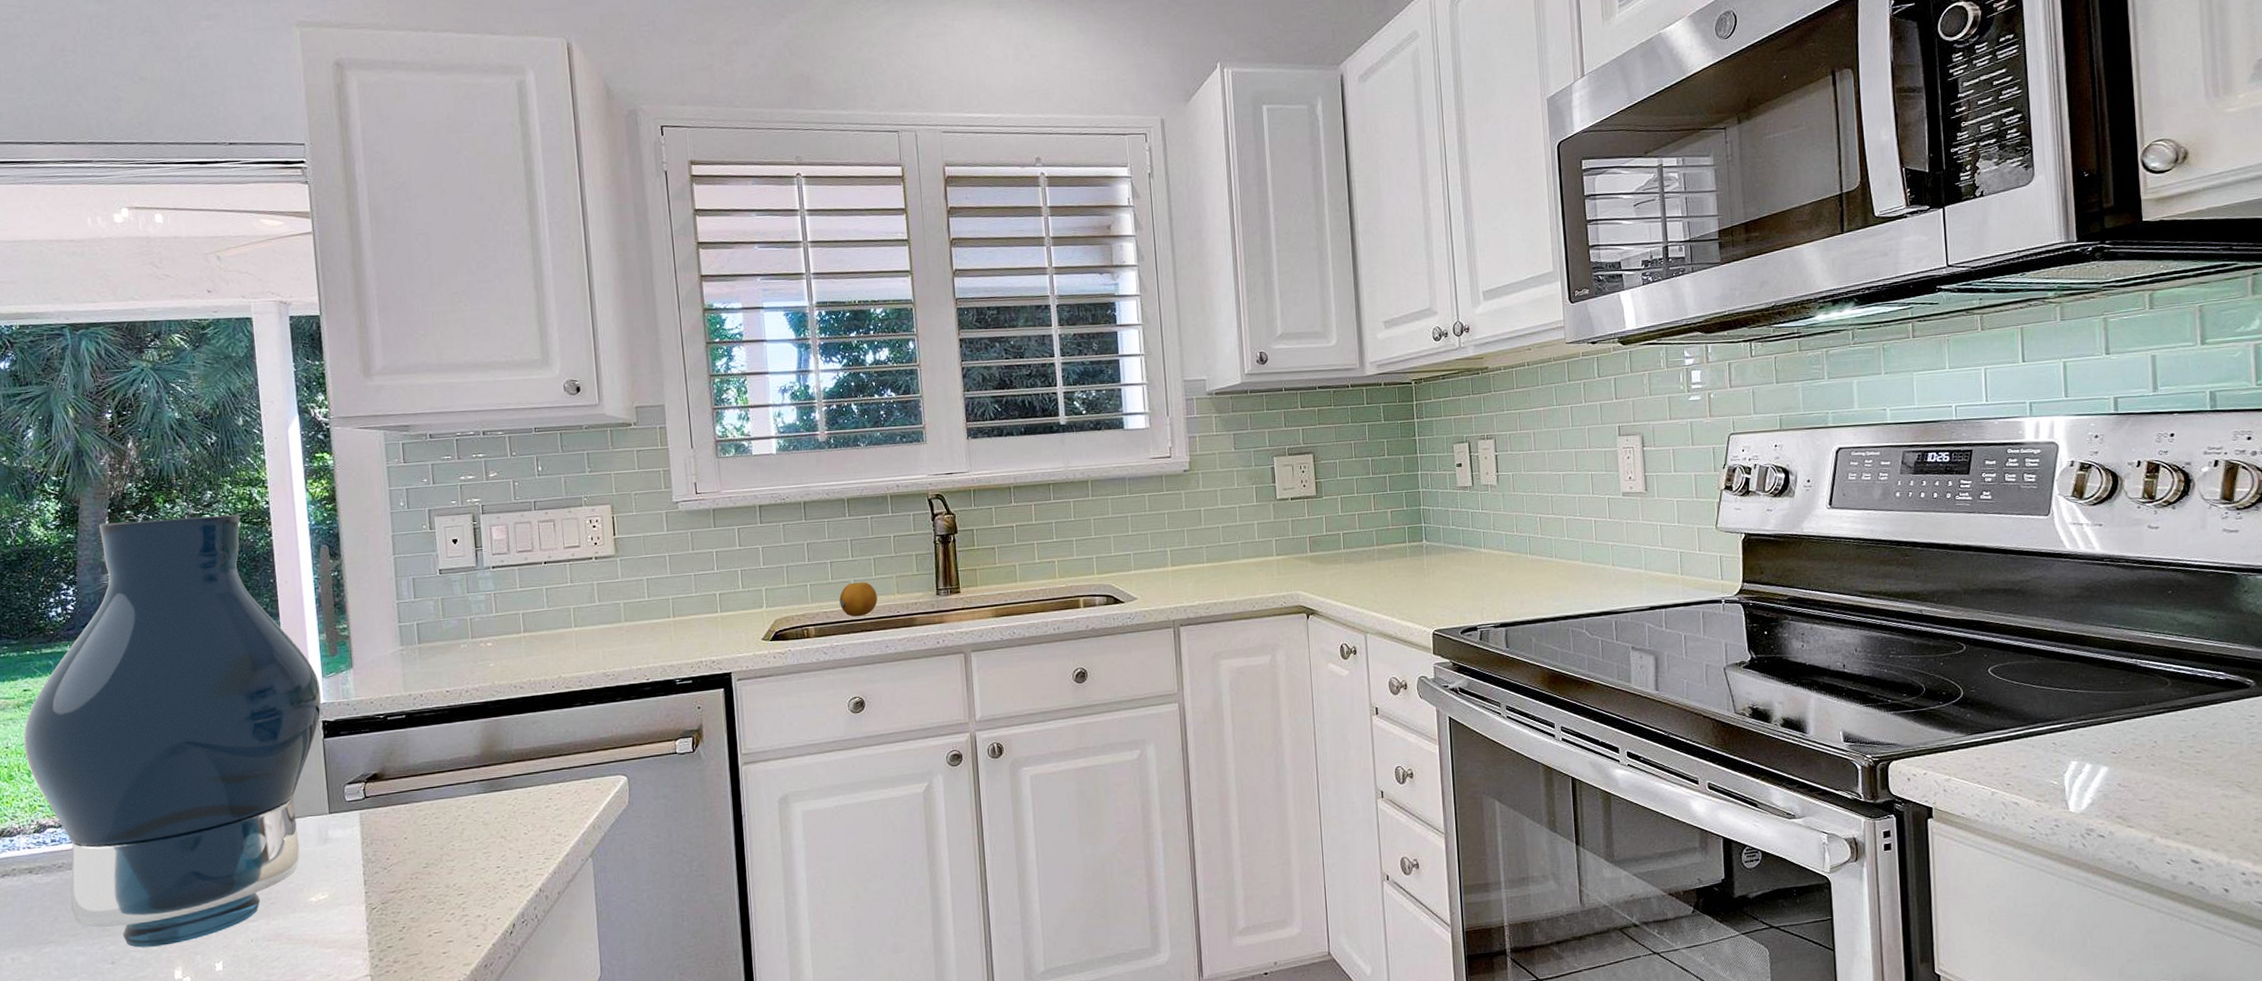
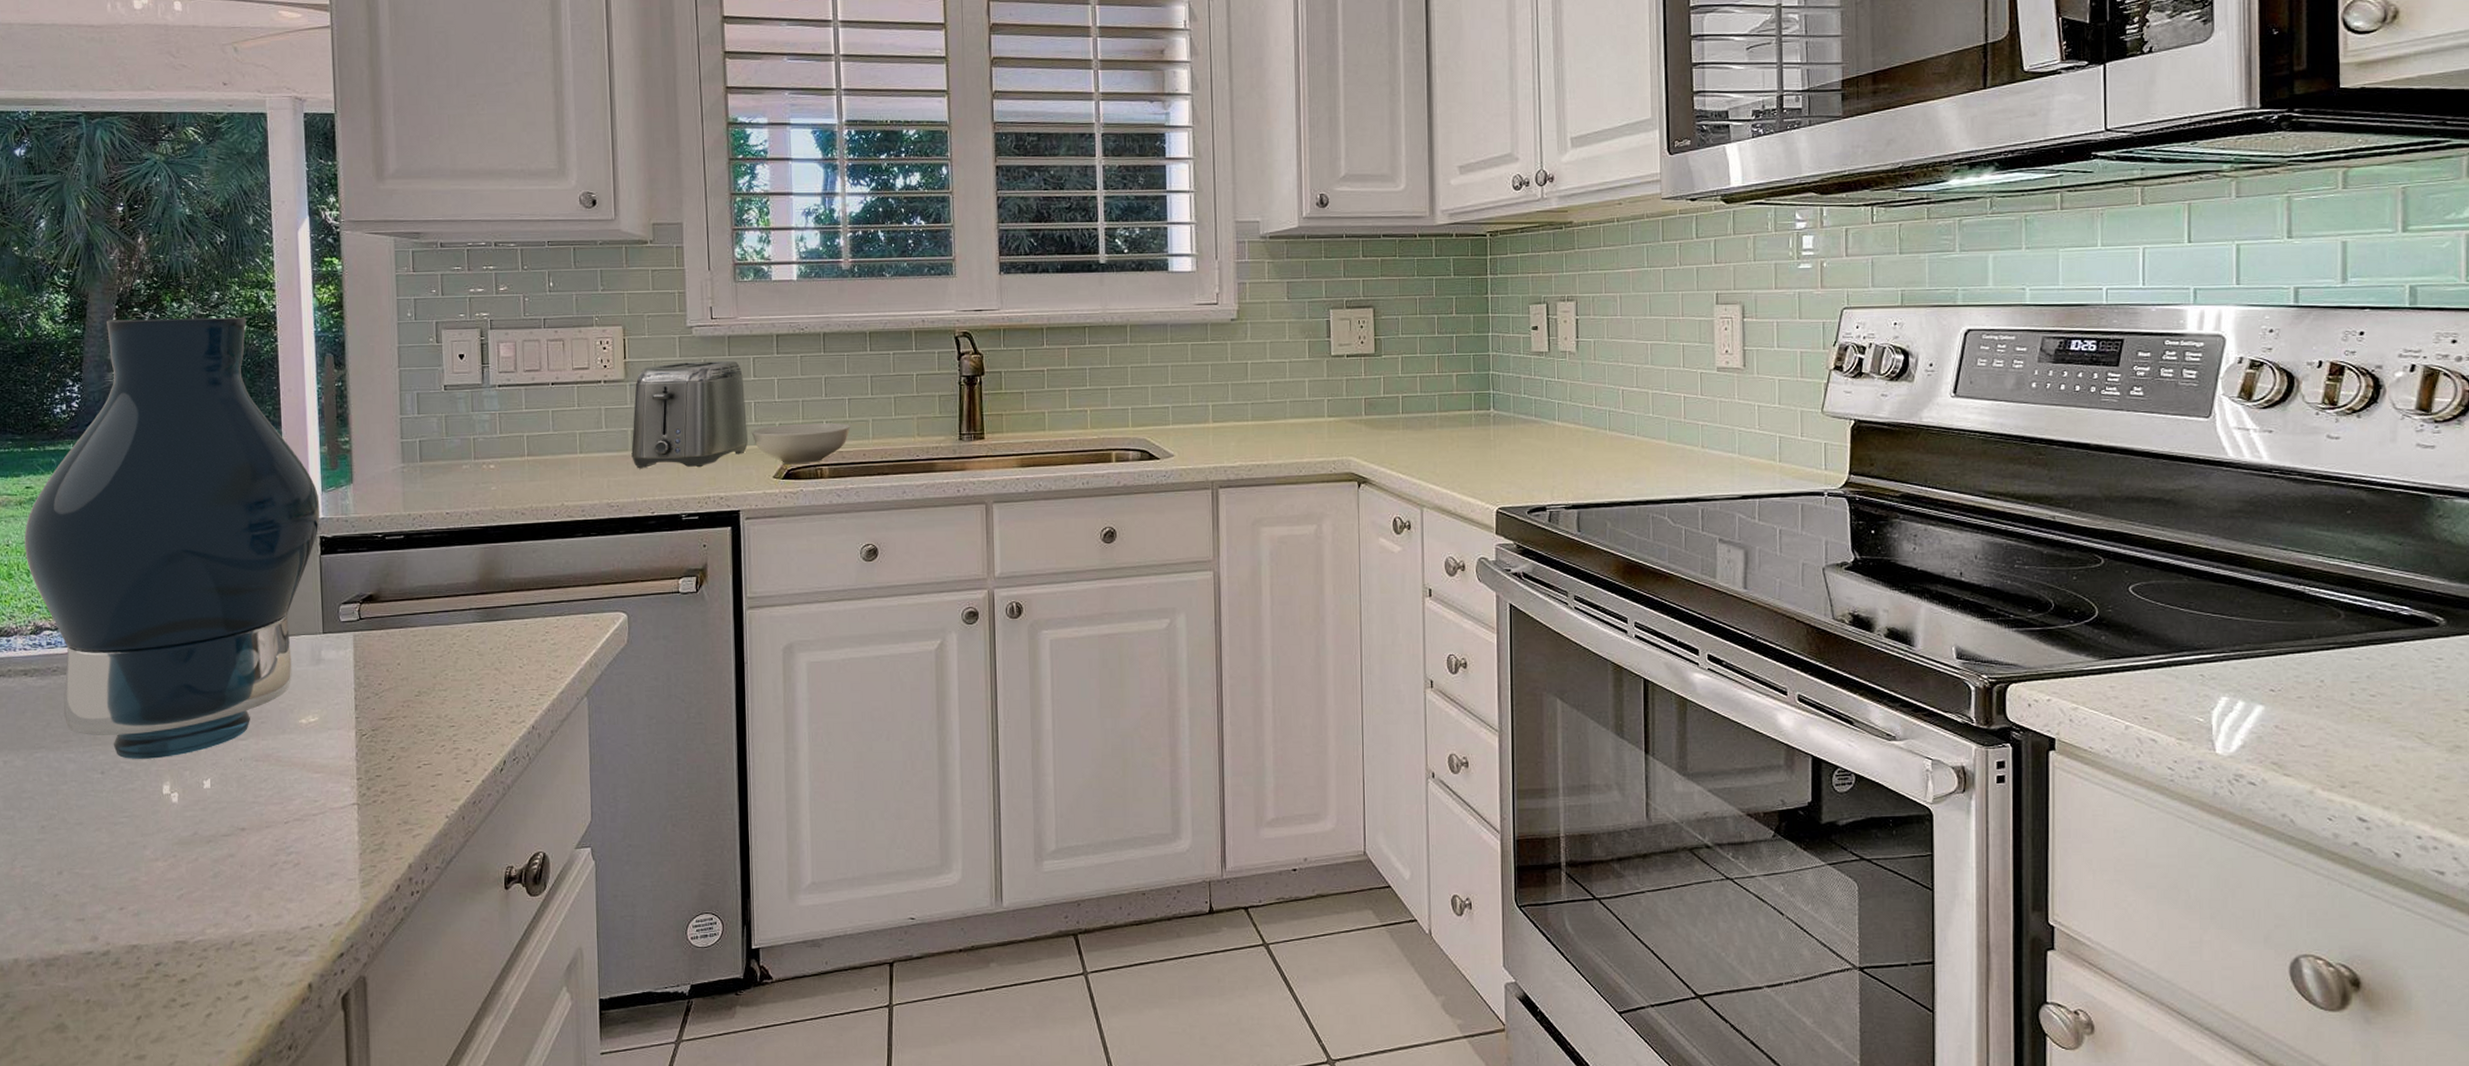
toaster: none [624,532,737,639] -> present [631,361,749,469]
bowl: none [739,585,834,627] -> present [751,422,851,465]
fruit: present [839,581,877,617] -> none [856,421,896,459]

